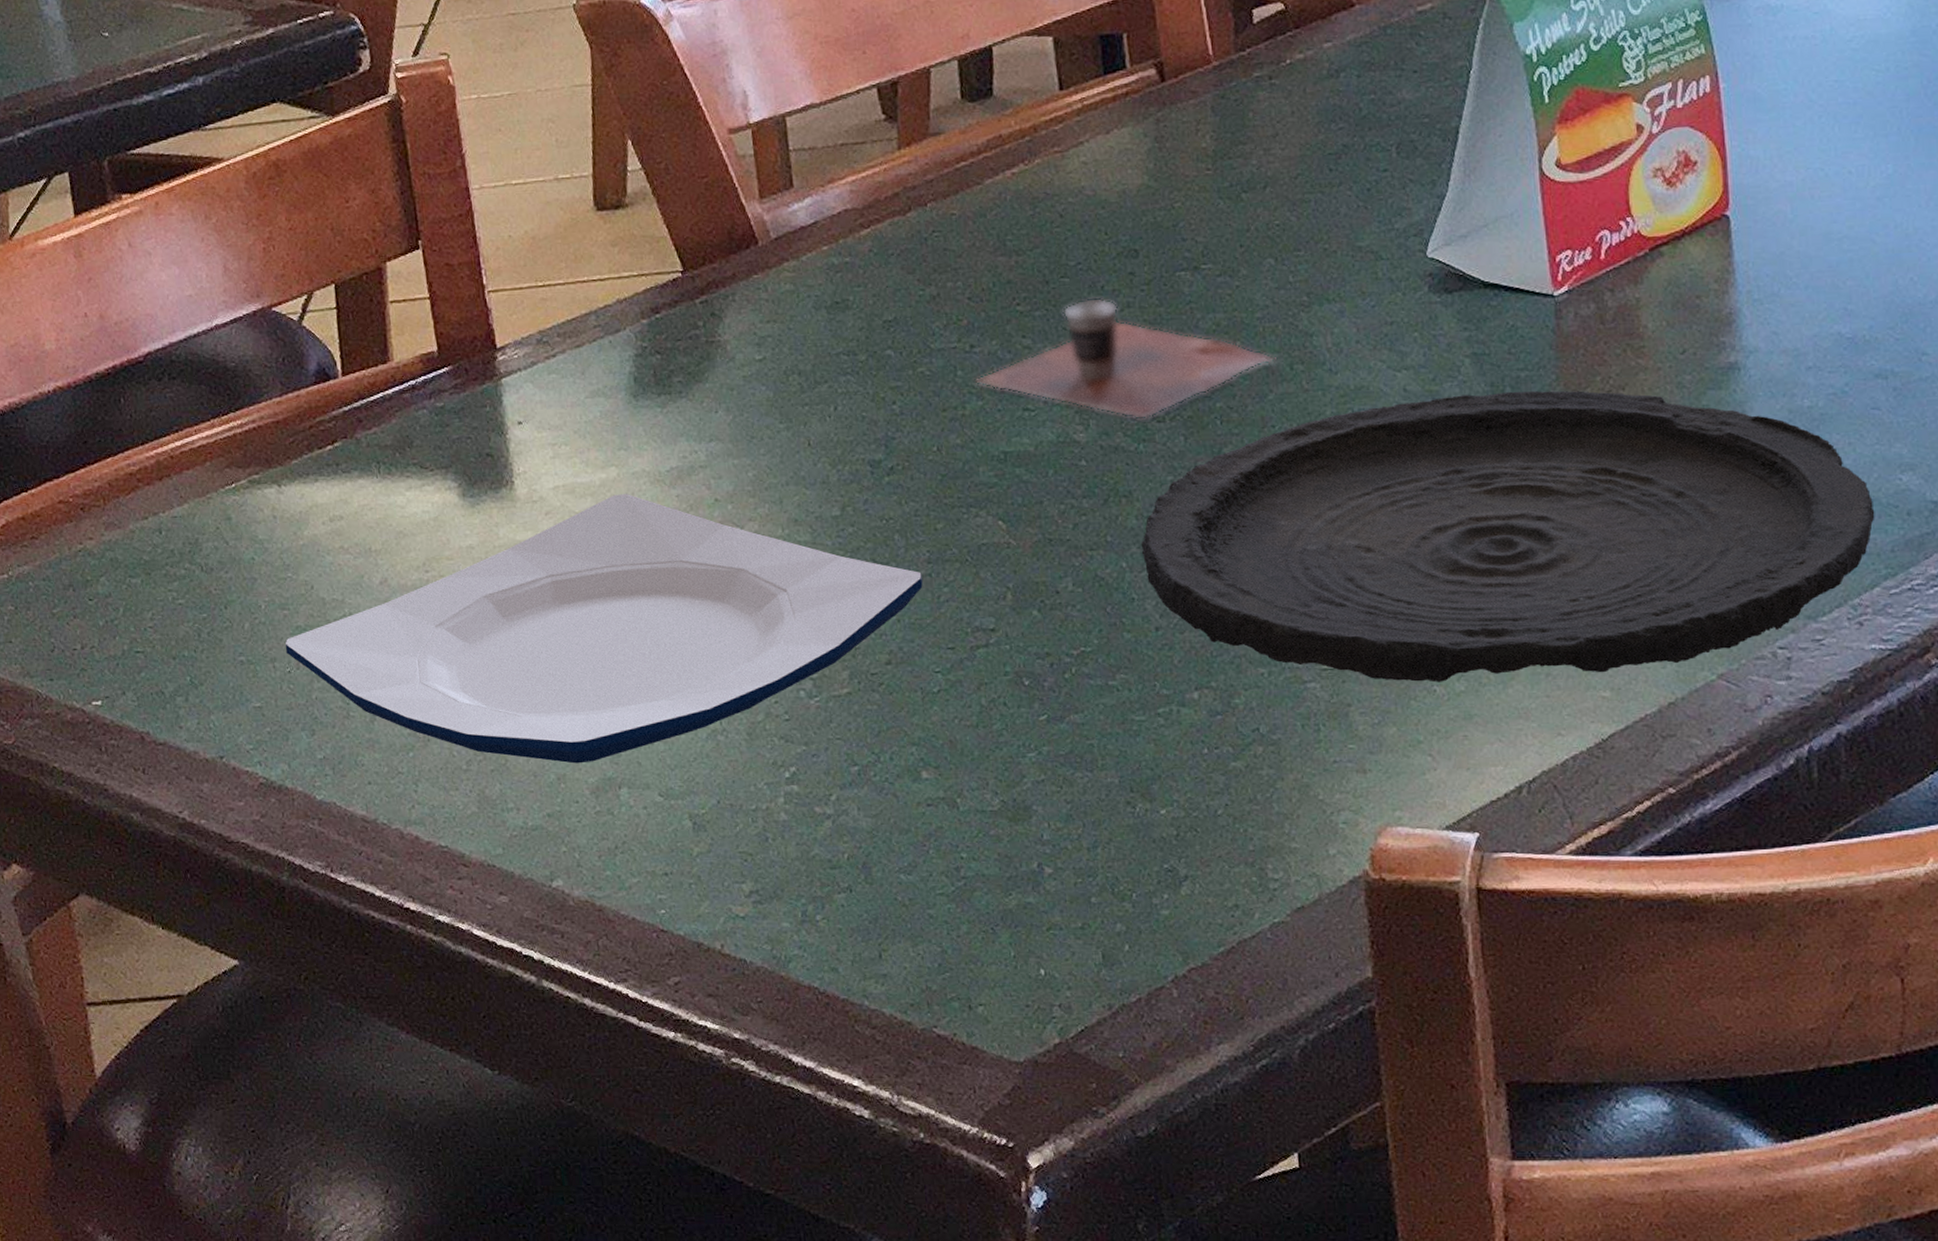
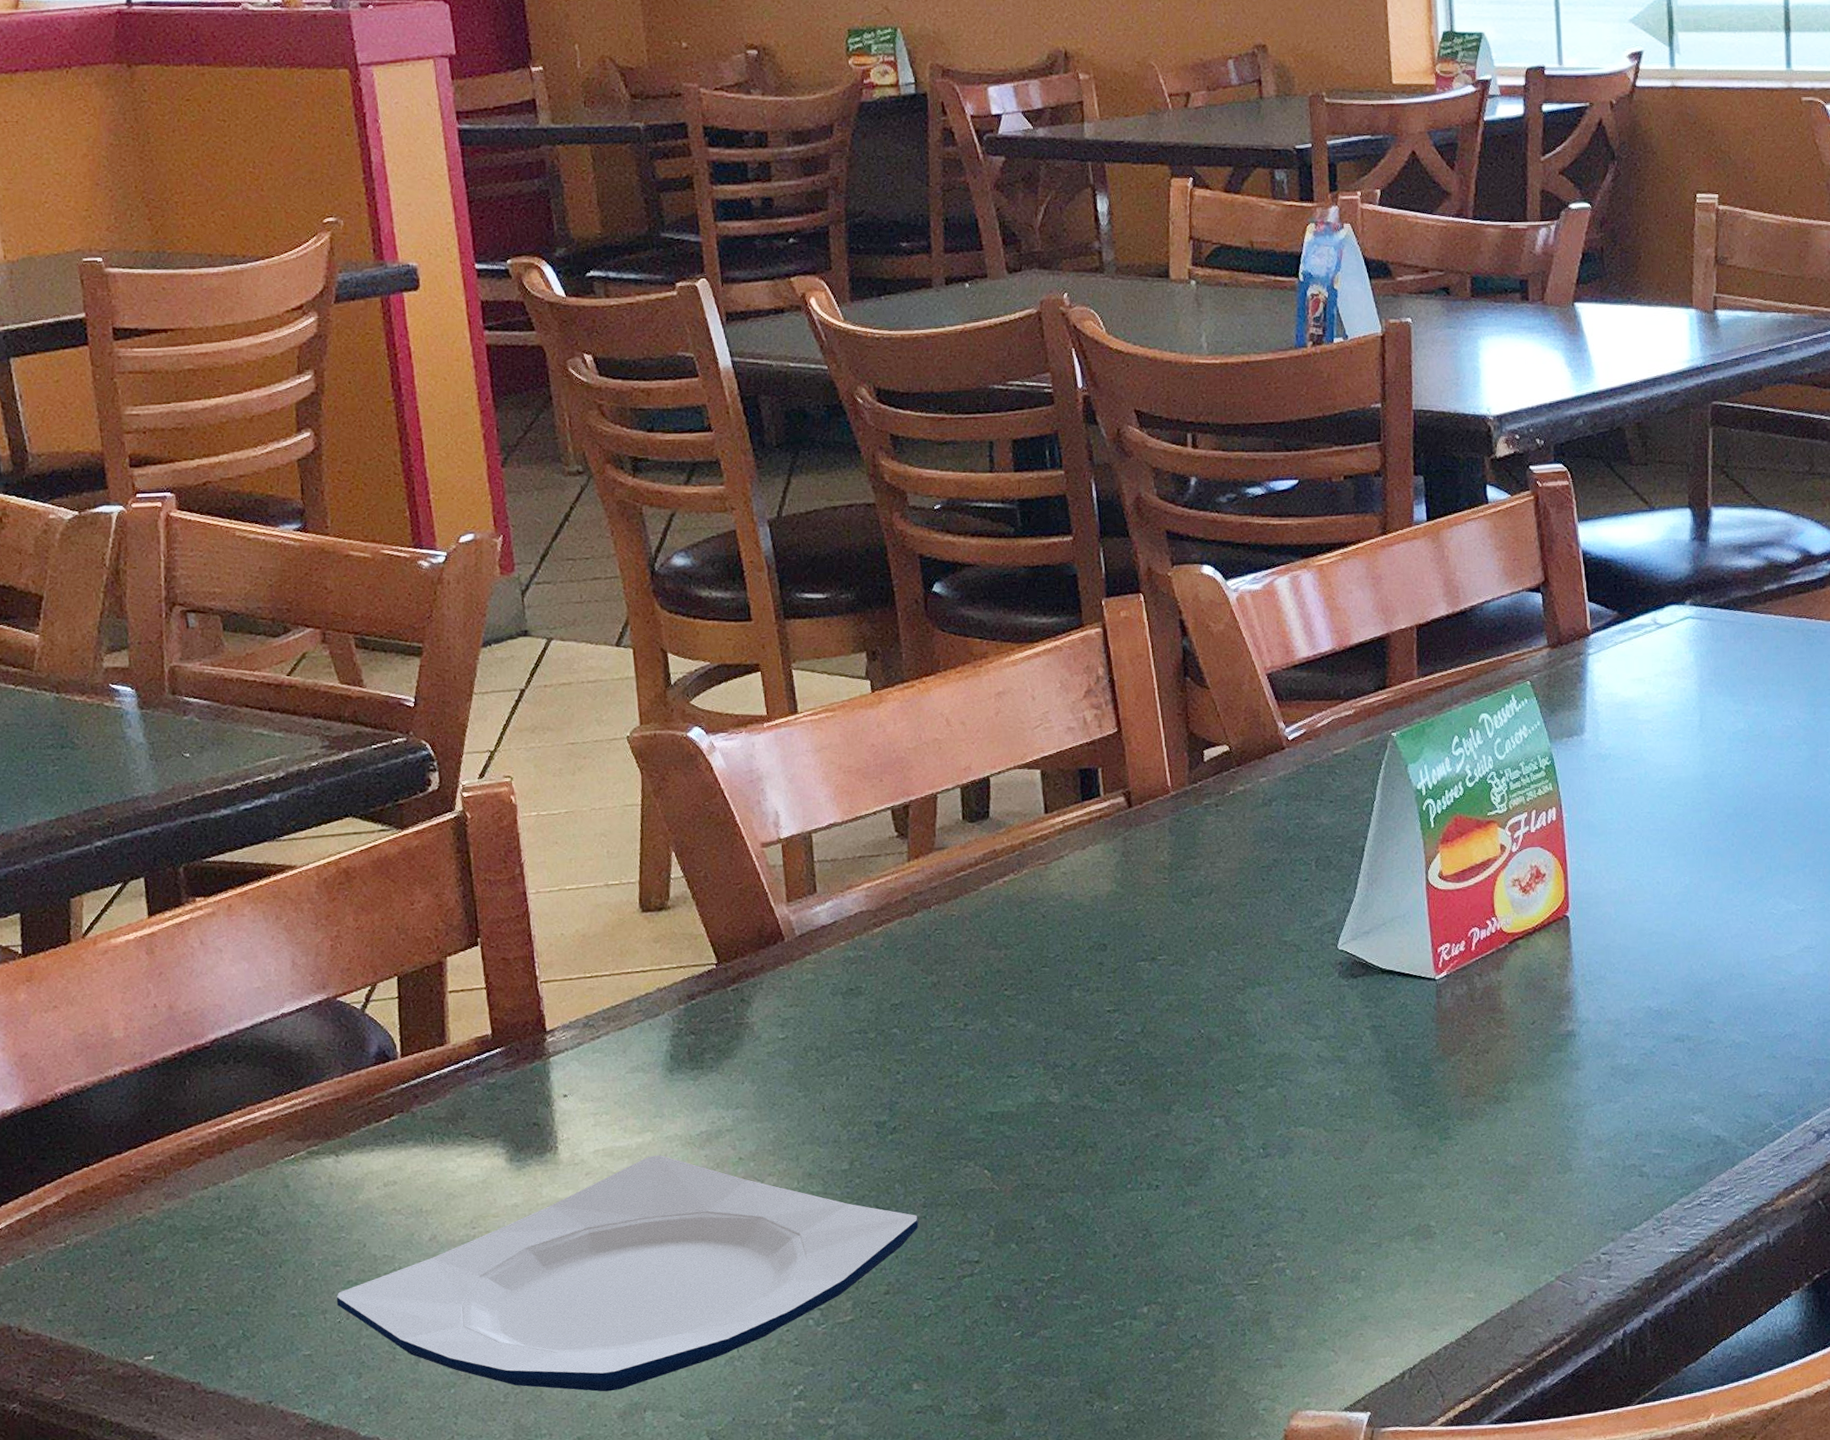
cup: present [975,297,1276,420] -> none [968,983,1217,1084]
plate: present [1140,390,1875,682] -> none [1103,1054,1674,1292]

